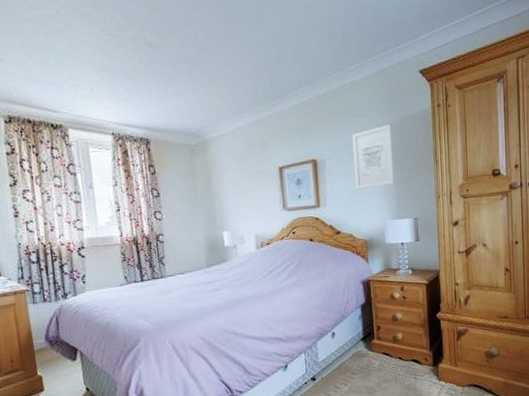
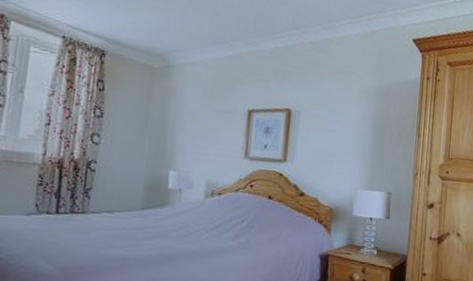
wall art: present [352,124,394,189] -> none [329,87,377,152]

